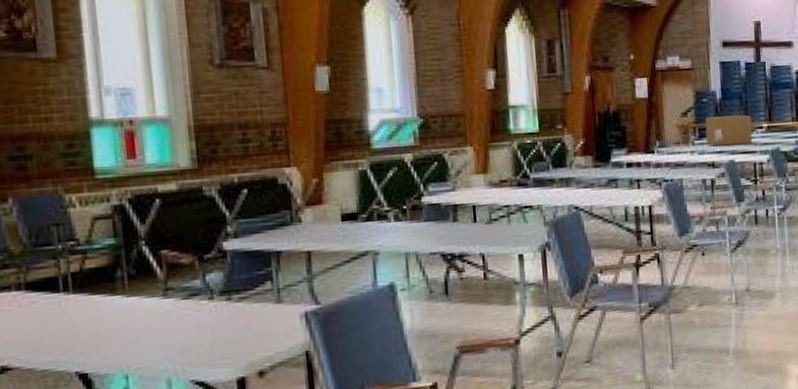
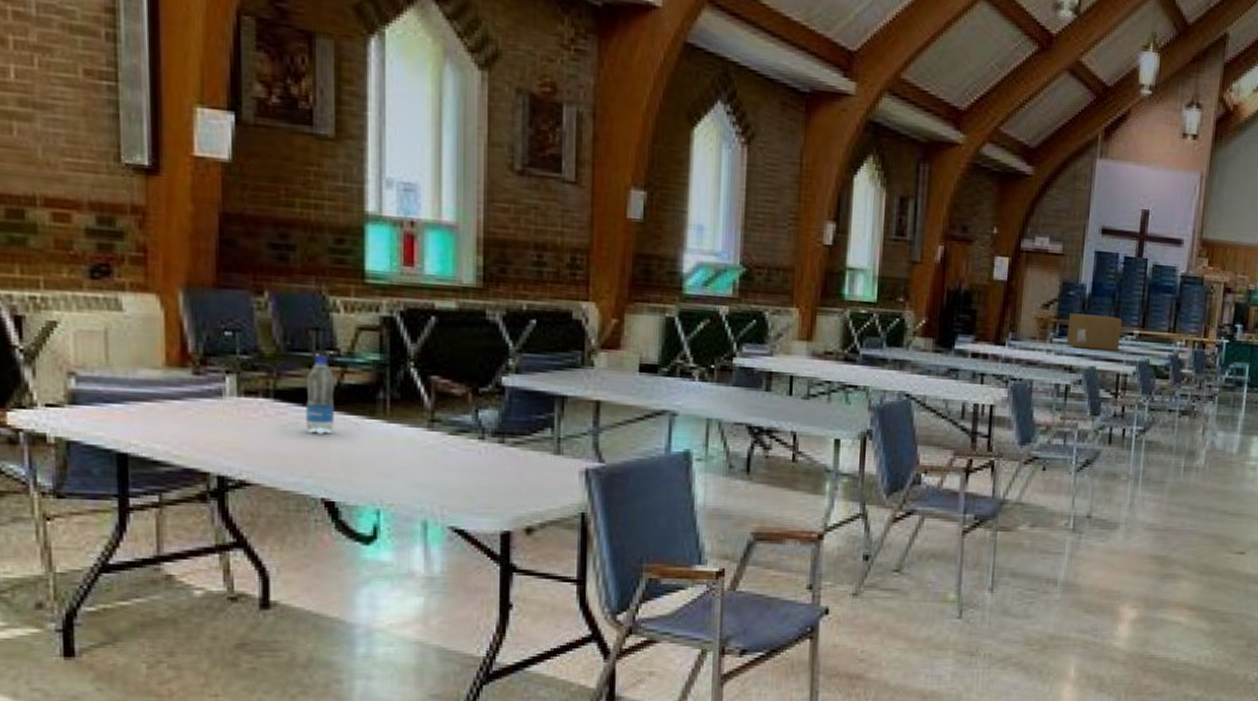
bottle: none [52,246,81,316] -> present [306,355,335,434]

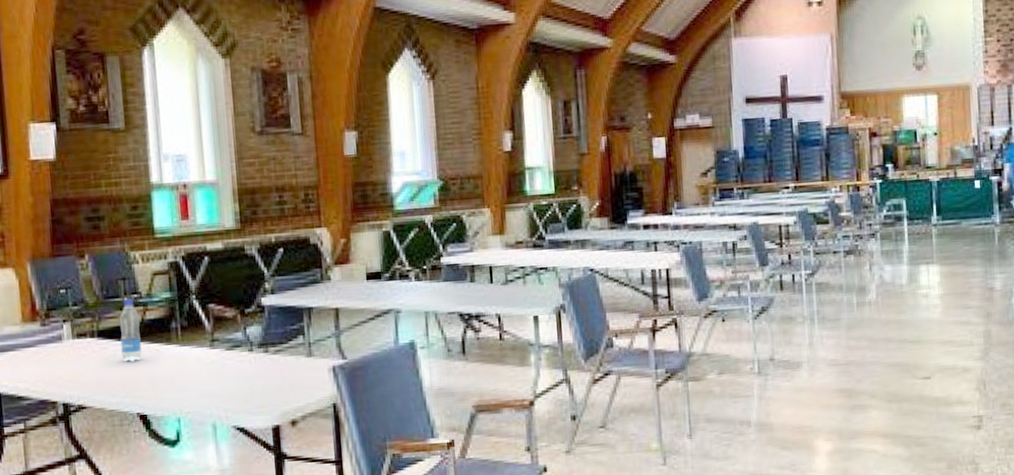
box: present [1066,313,1122,352] -> none [726,174,778,208]

